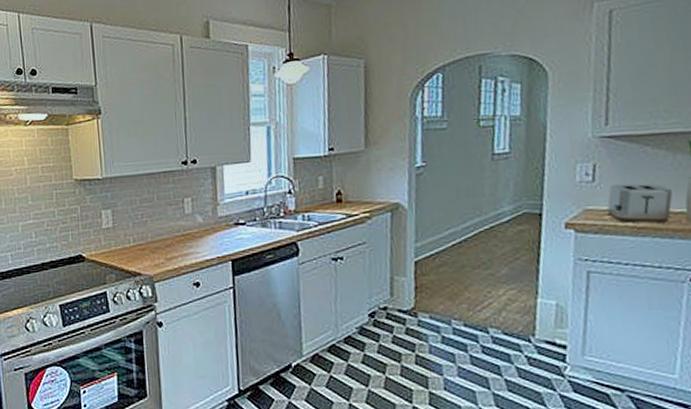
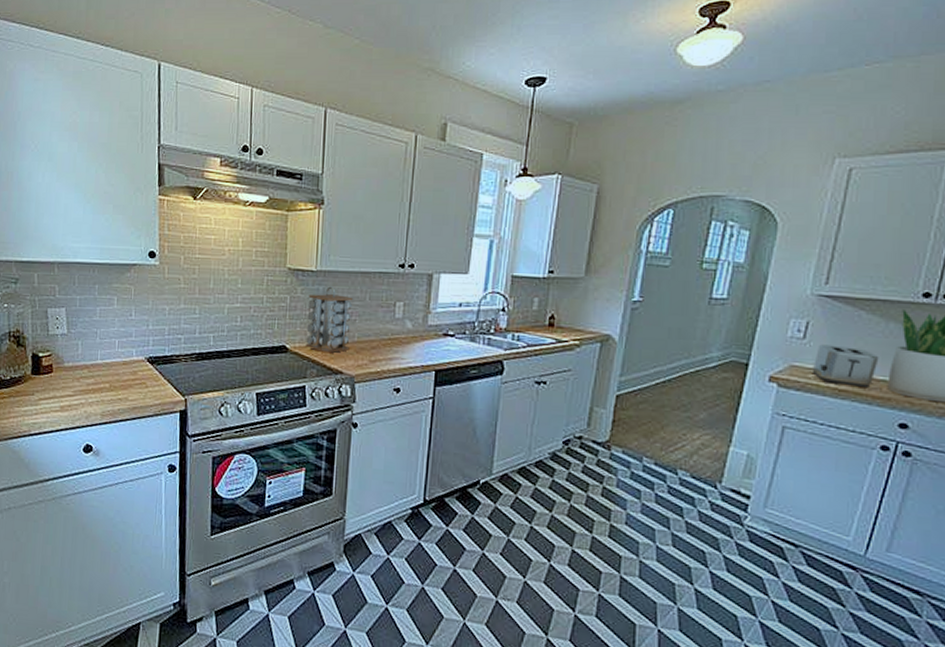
spice rack: none [98,191,145,258] -> present [305,286,354,354]

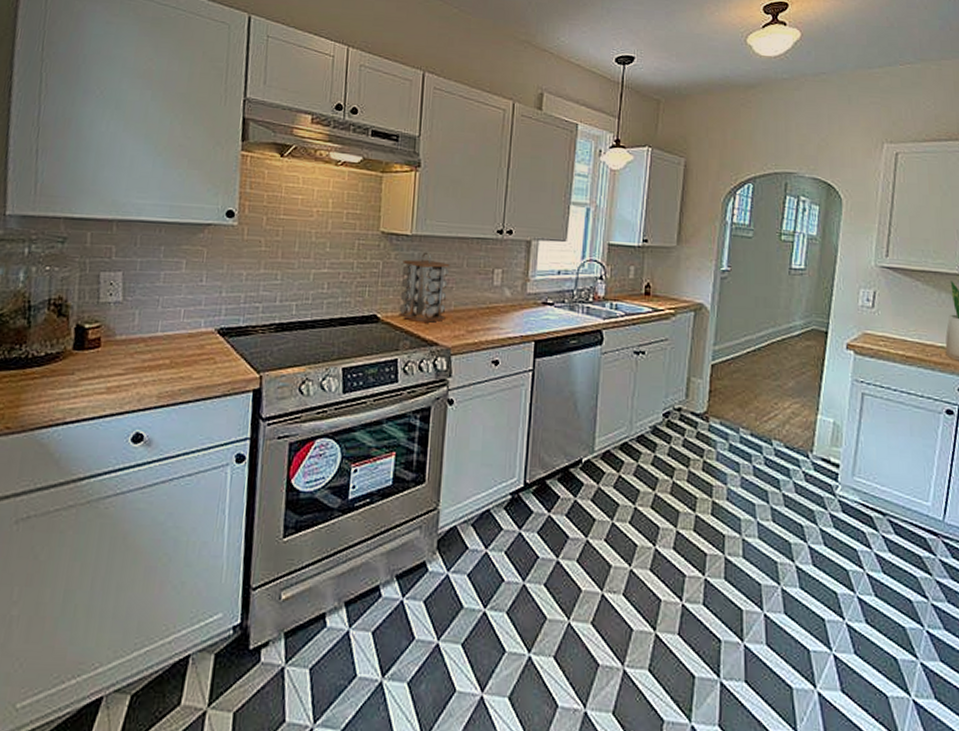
toaster: present [813,344,879,389] -> none [883,313,937,355]

